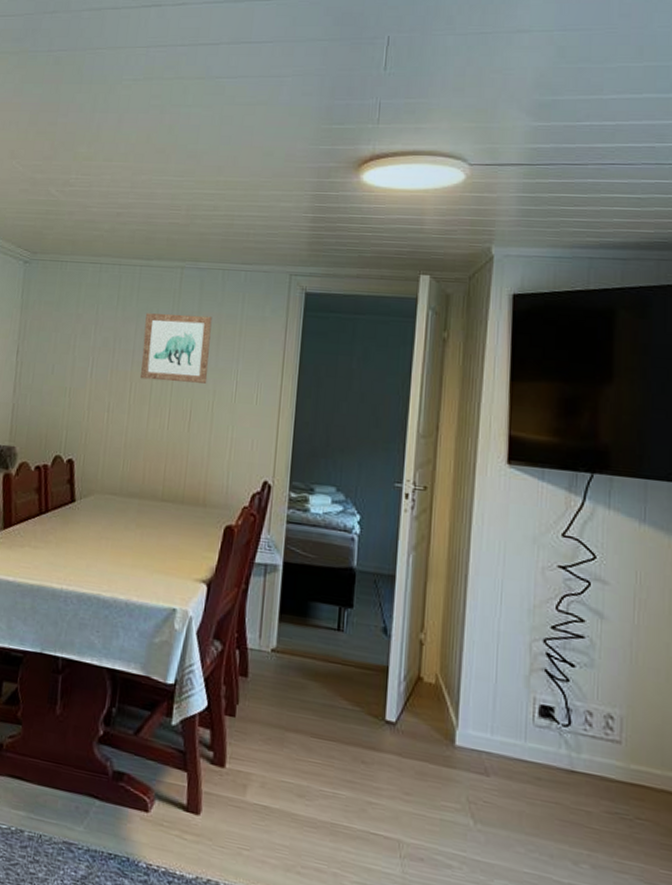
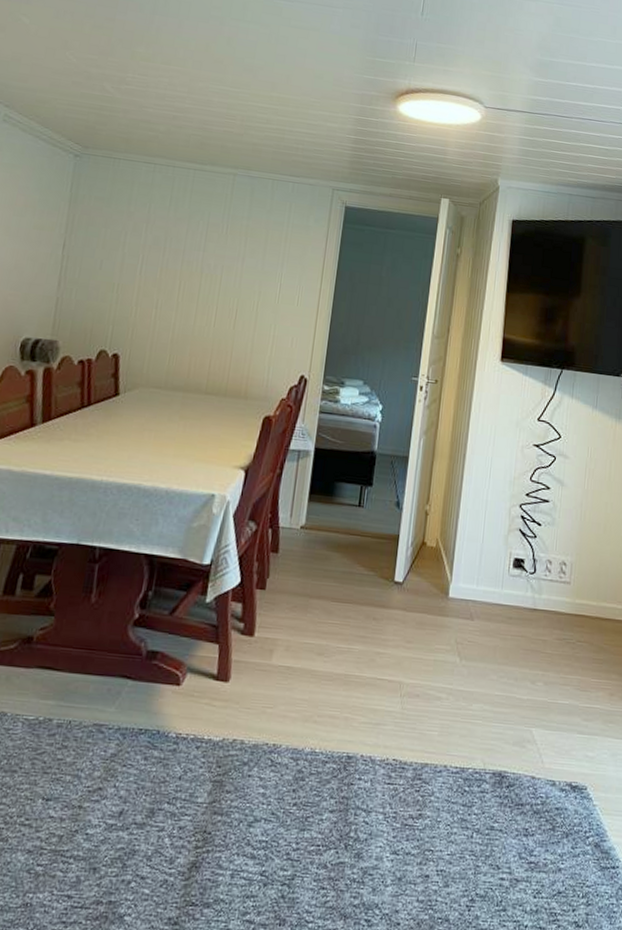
wall art: present [140,313,212,384] -> none [190,215,261,285]

